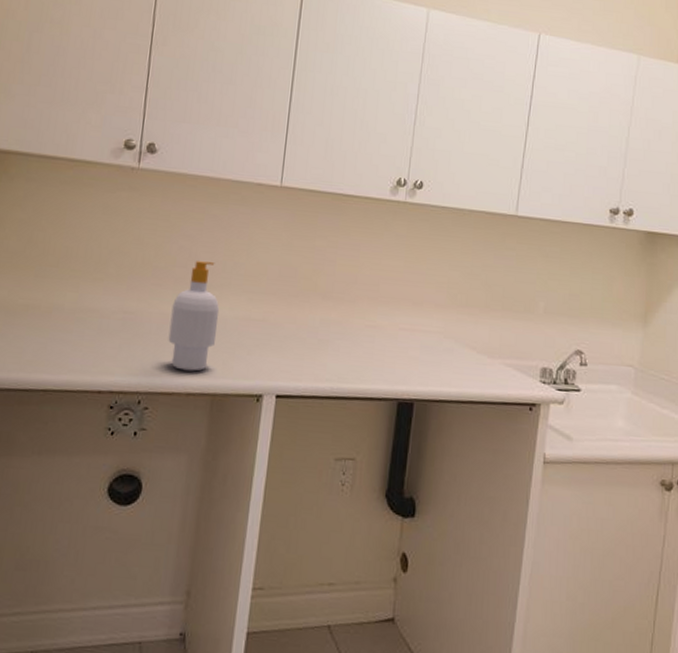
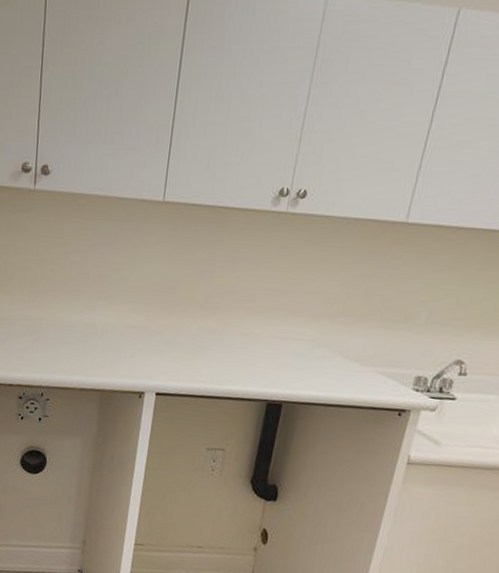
soap bottle: present [168,261,220,372] -> none [64,274,107,371]

